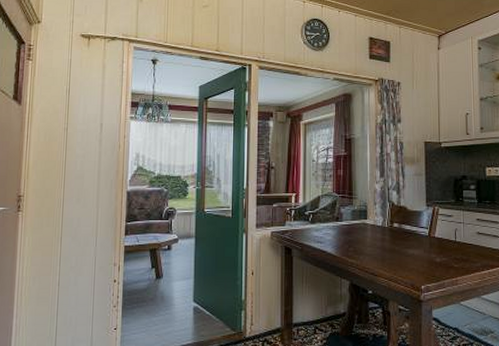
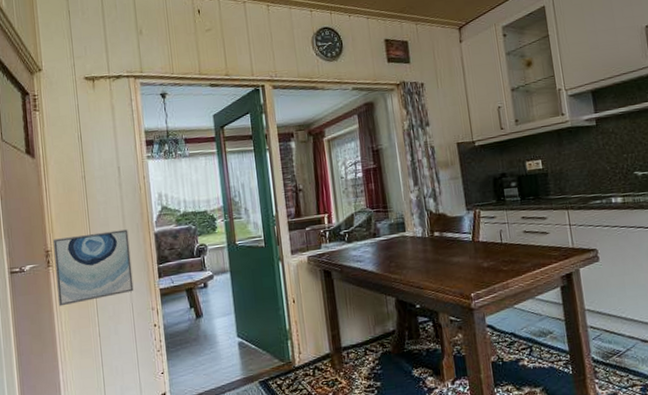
wall art: none [22,184,102,252] -> present [52,229,134,307]

